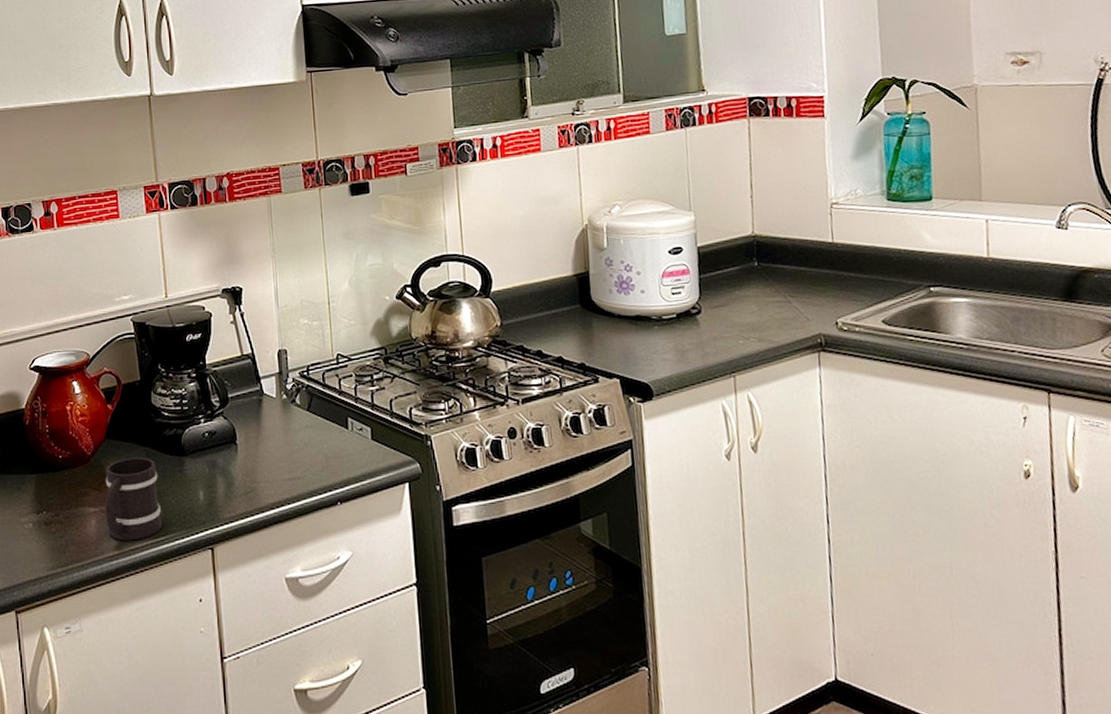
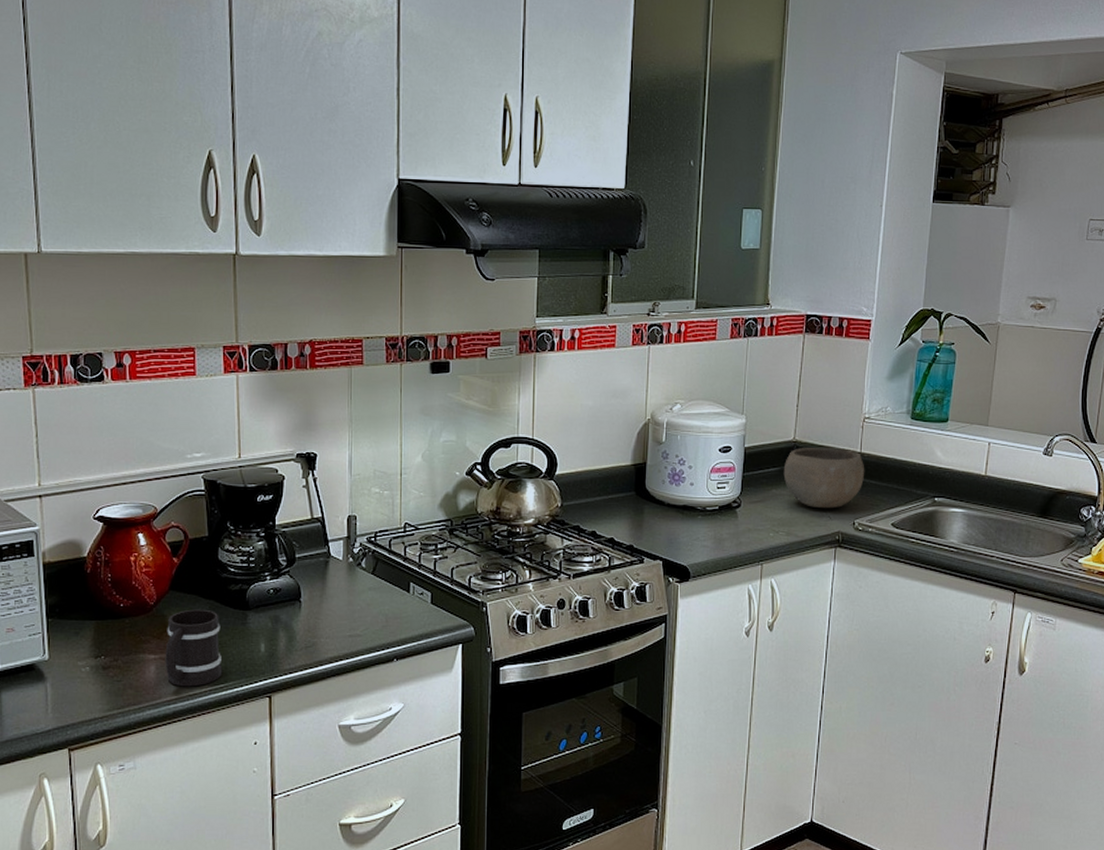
bowl: none [744,239,842,309] -> present [783,448,865,509]

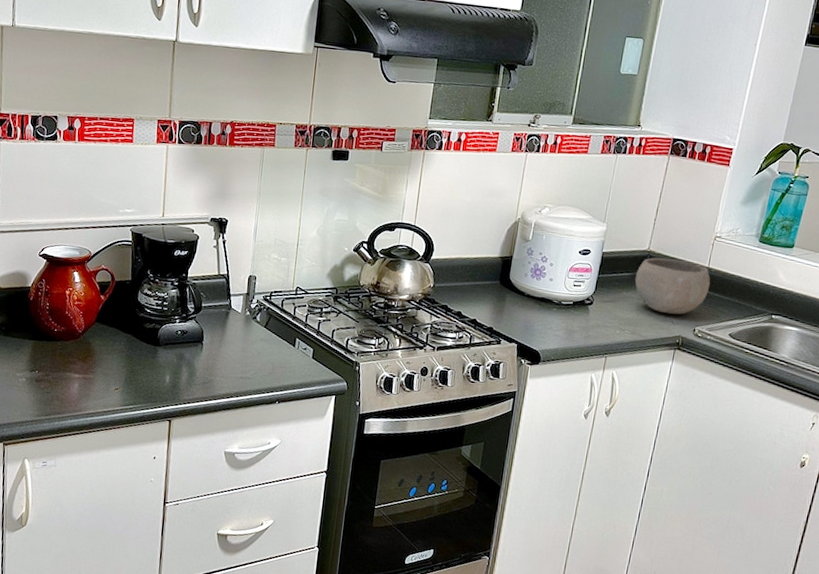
mug: present [165,609,223,687] -> none [86,340,135,405]

